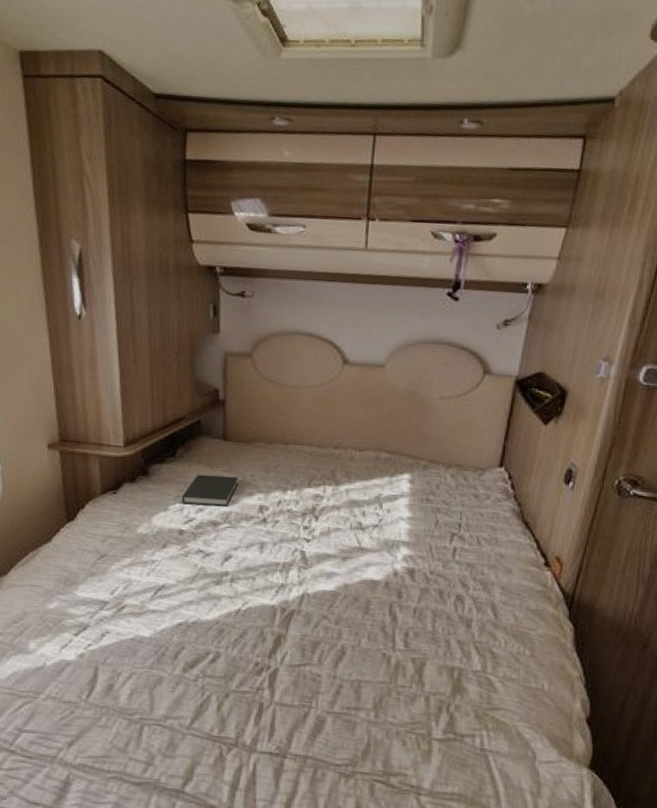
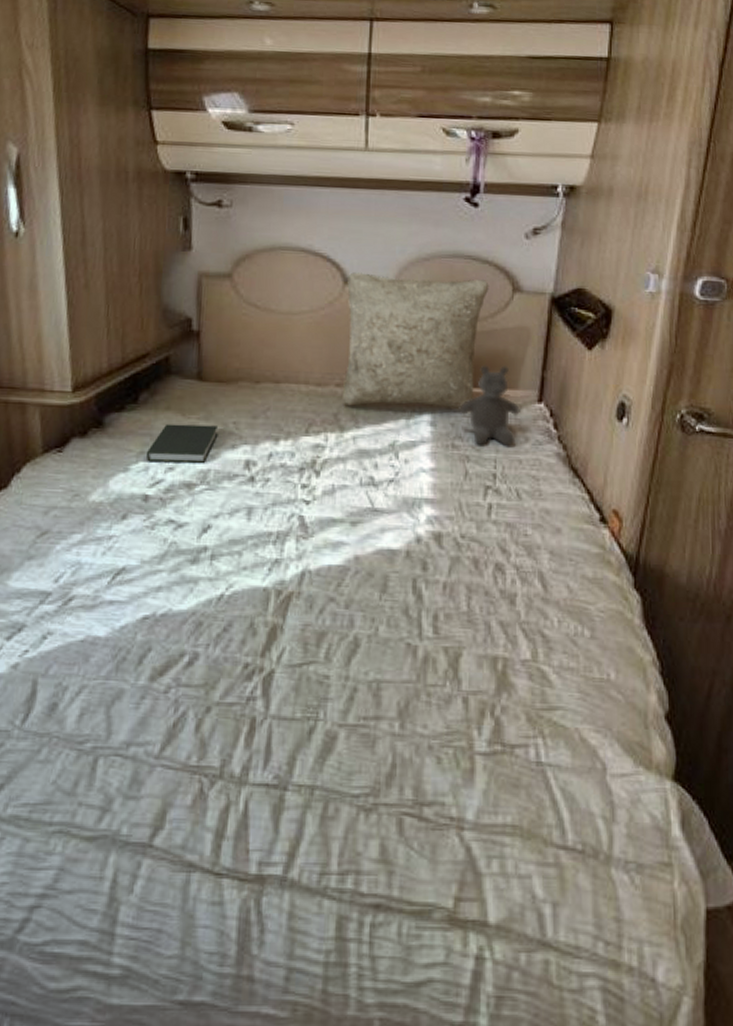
pillow: none [338,354,464,470] -> present [342,272,489,409]
stuffed bear: none [433,434,484,502] -> present [459,365,520,446]

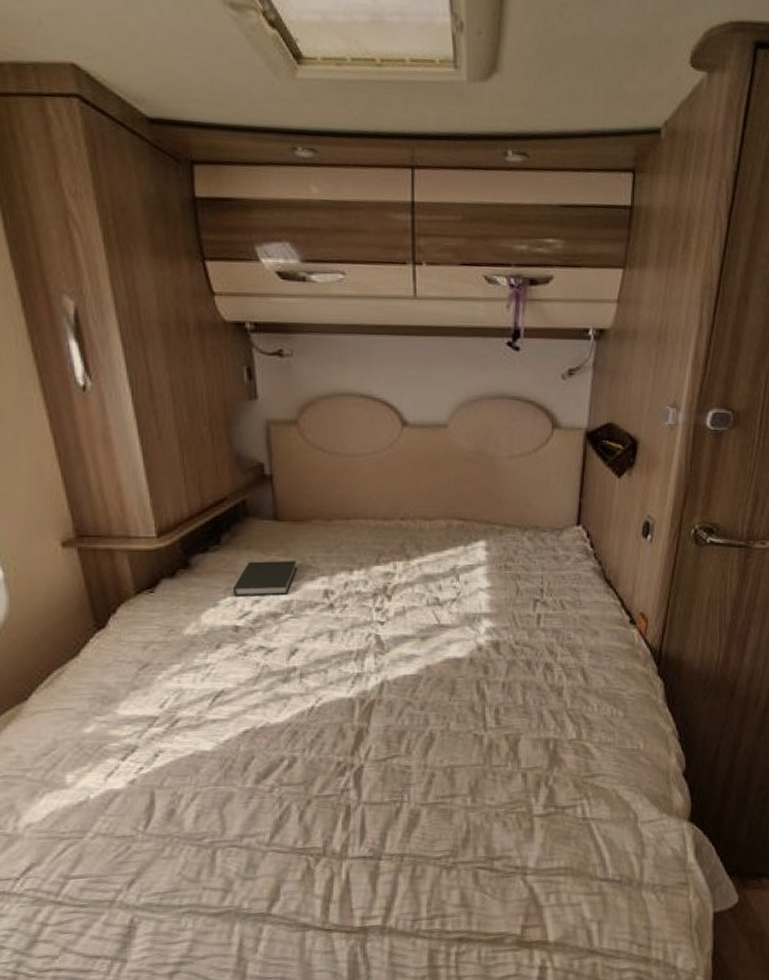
pillow: present [342,272,489,409] -> none [405,415,532,537]
stuffed bear: present [459,365,520,446] -> none [509,494,562,566]

